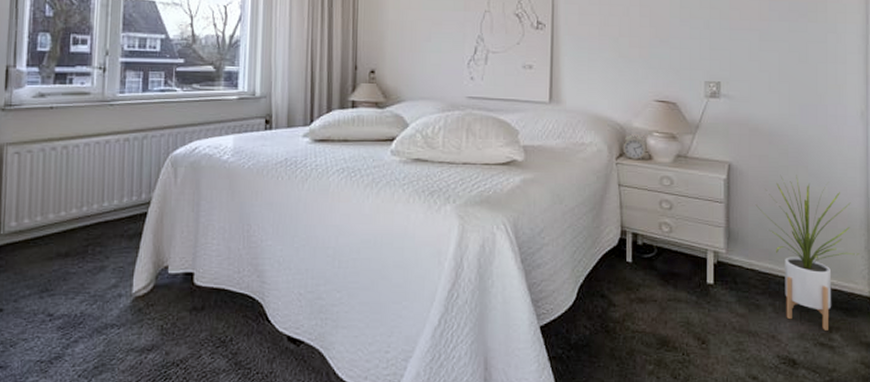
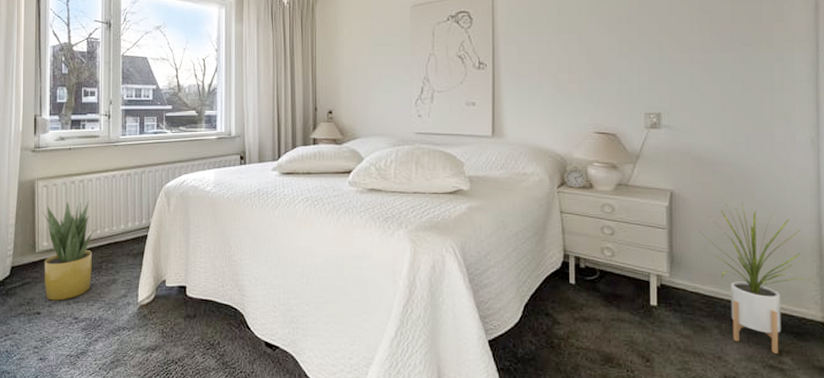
planter: none [9,170,82,294] -> present [42,200,96,301]

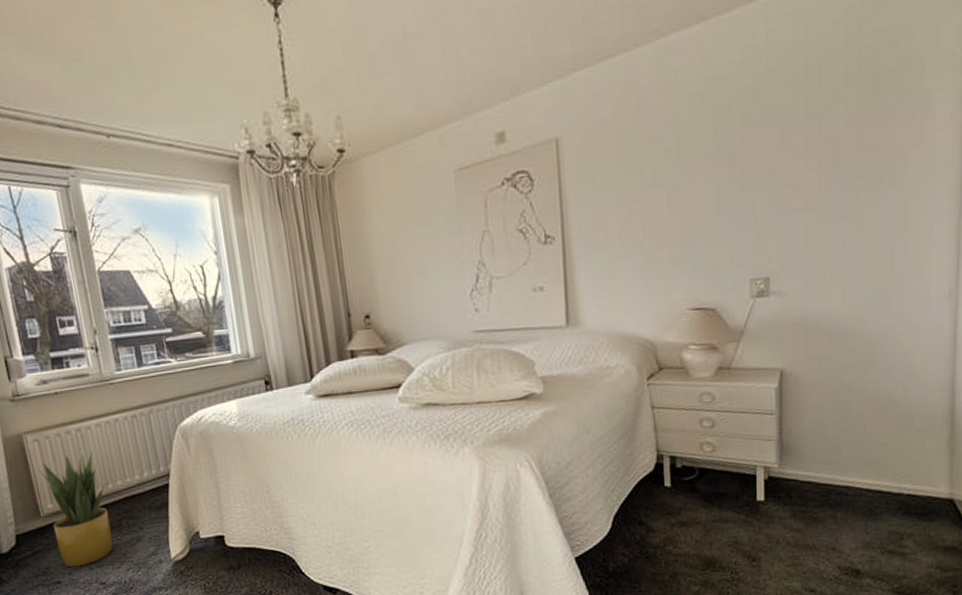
alarm clock: present [564,162,586,189] -> none [654,347,681,378]
house plant: present [699,202,812,353] -> none [813,374,940,538]

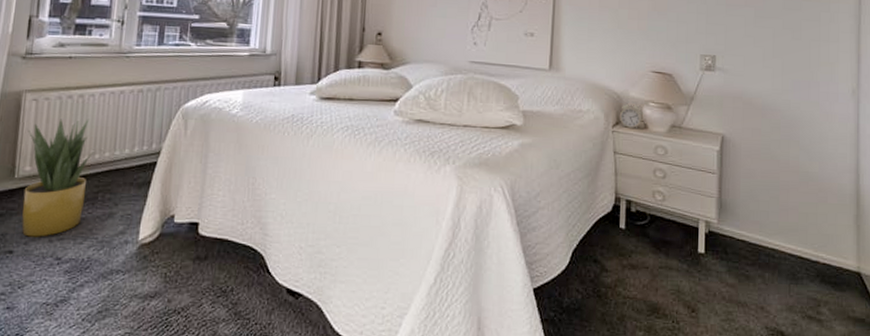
alarm clock: none [654,347,681,378] -> present [619,101,642,129]

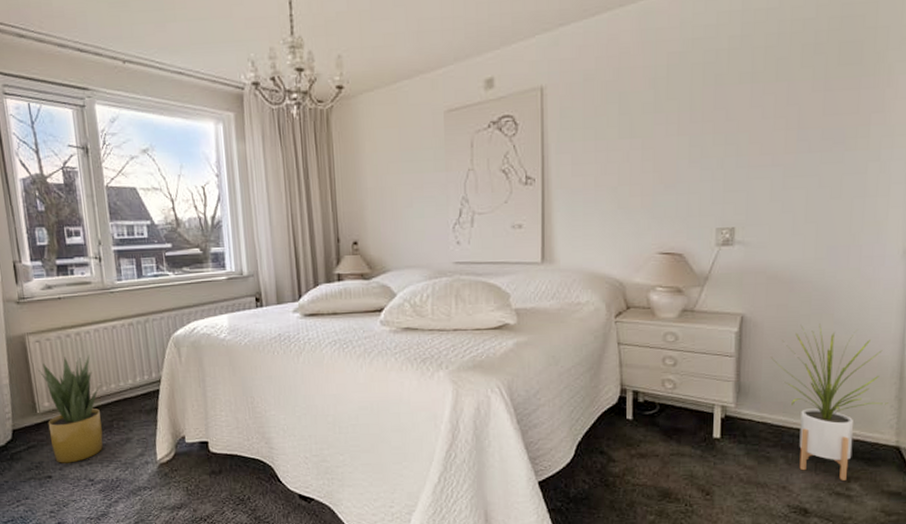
alarm clock: present [619,101,642,129] -> none [622,287,648,317]
house plant: none [747,148,849,304] -> present [770,323,889,480]

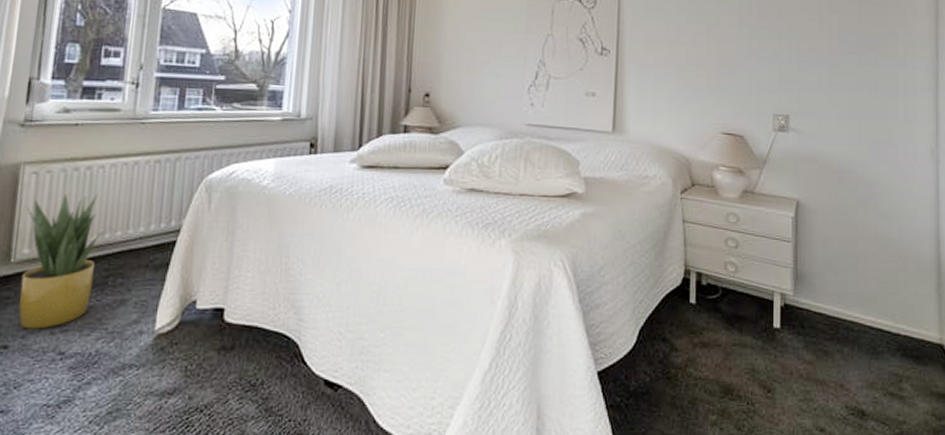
house plant: present [770,323,889,480] -> none [823,213,930,379]

